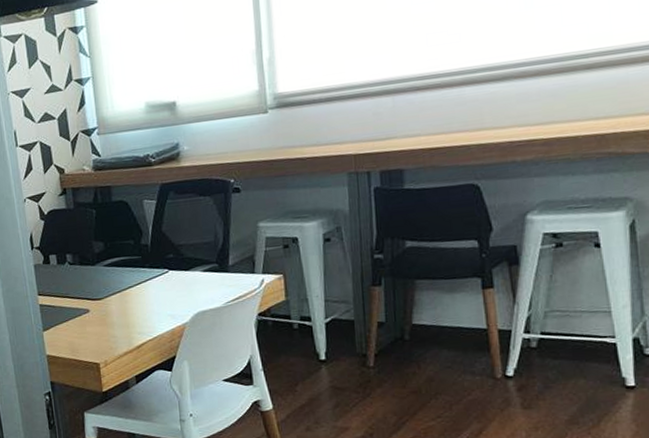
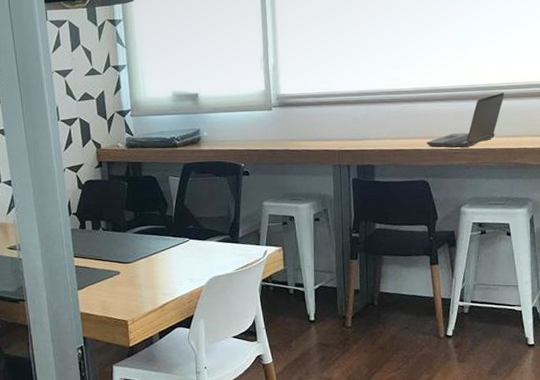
laptop computer: none [477,62,592,141] -> present [427,93,505,148]

